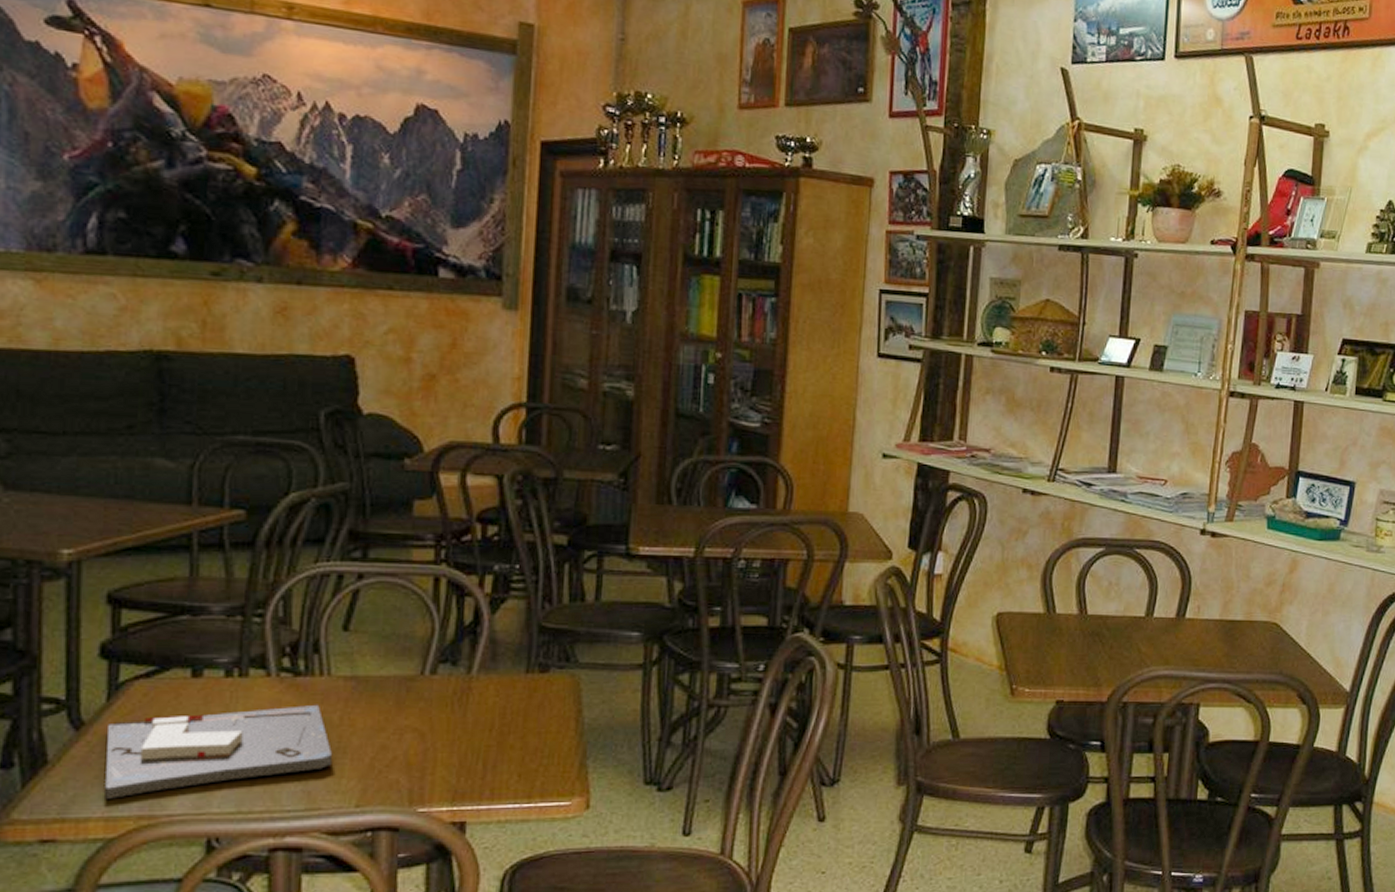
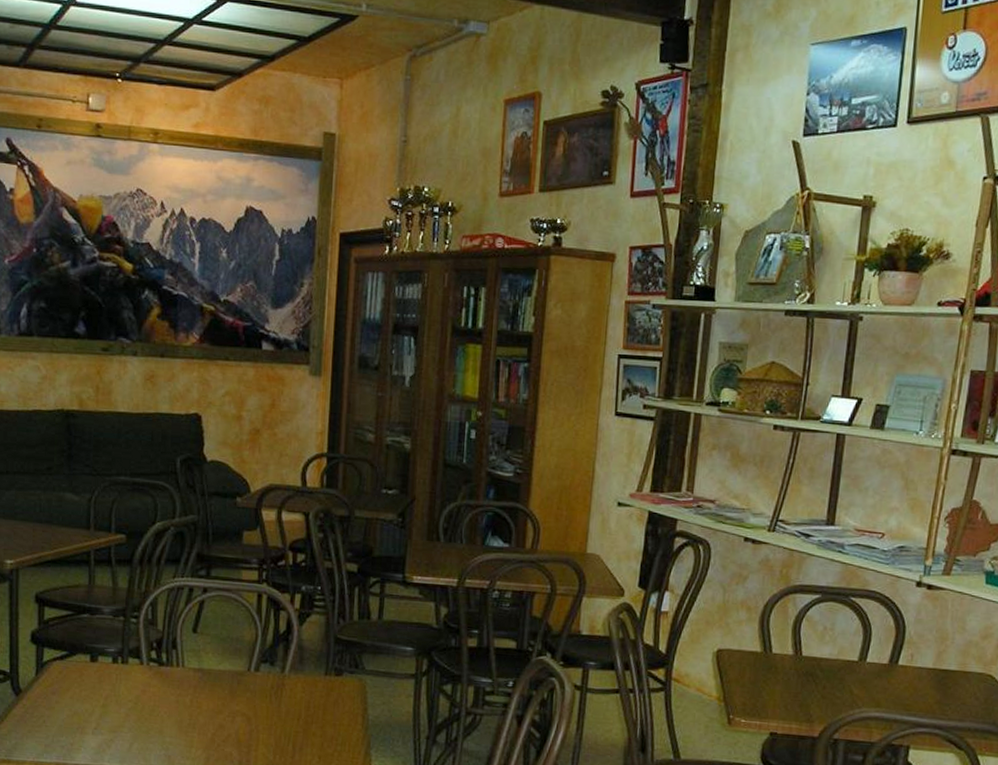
board game: present [105,704,333,799] -> none [35,688,186,749]

